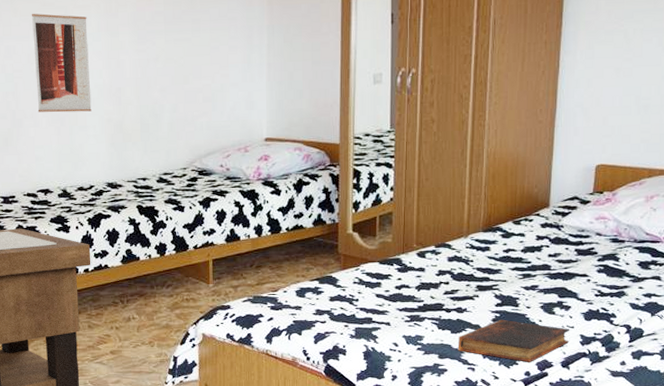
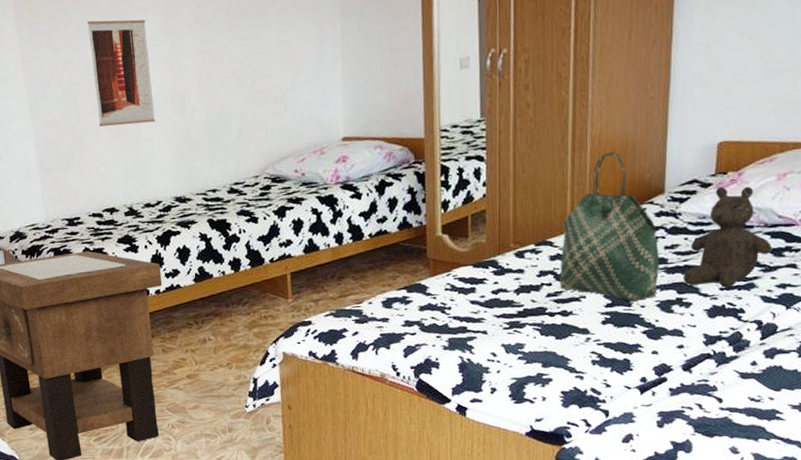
tote bag: none [457,168,544,302] -> present [560,152,659,301]
book: present [457,319,570,362] -> none [563,321,692,367]
teddy bear: none [564,204,640,294] -> present [683,186,772,288]

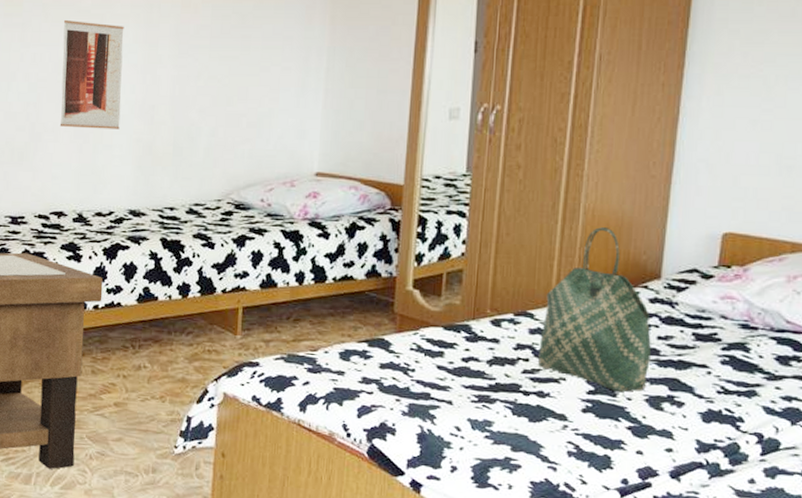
teddy bear: present [683,186,772,288] -> none [677,281,777,392]

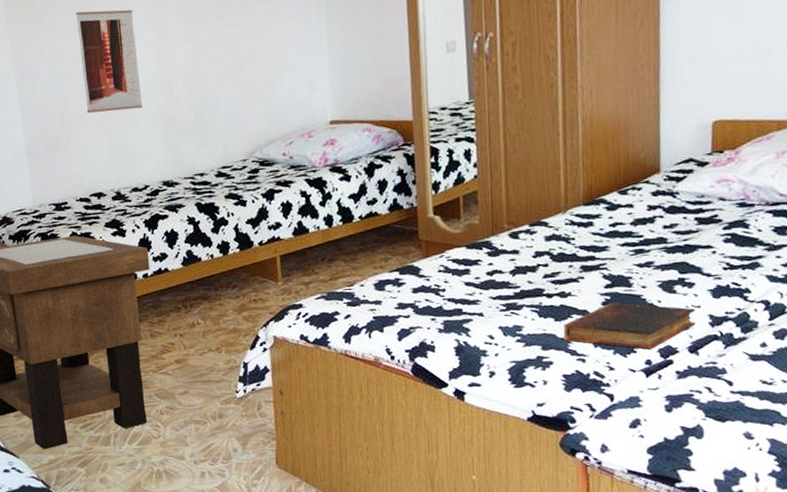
book: none [536,410,683,468] -> present [563,302,696,350]
tote bag: present [538,227,651,392] -> none [556,132,659,282]

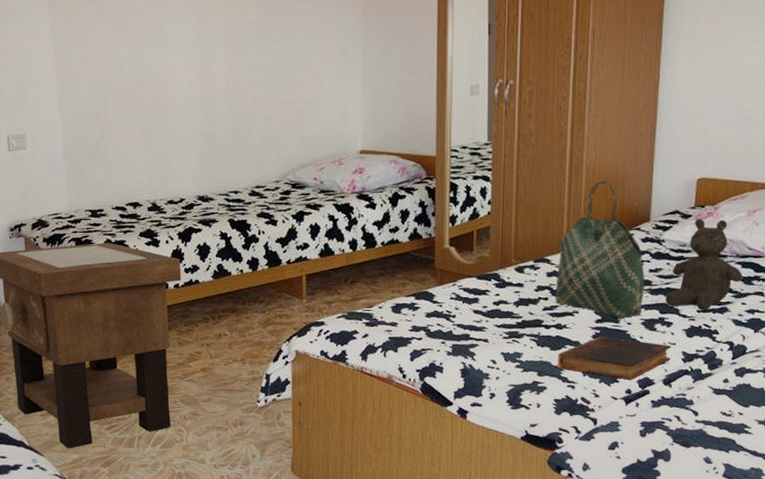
wall art: present [75,9,143,113] -> none [120,23,182,124]
tote bag: none [556,132,659,282] -> present [556,181,644,318]
teddy bear: none [684,164,775,268] -> present [665,219,742,310]

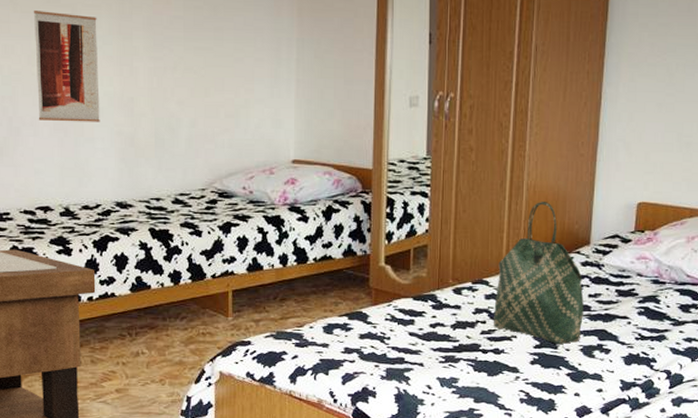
wall art: none [120,23,182,124] -> present [33,11,100,122]
book: present [557,336,672,380] -> none [494,362,610,408]
teddy bear: present [665,219,742,310] -> none [604,244,680,338]

